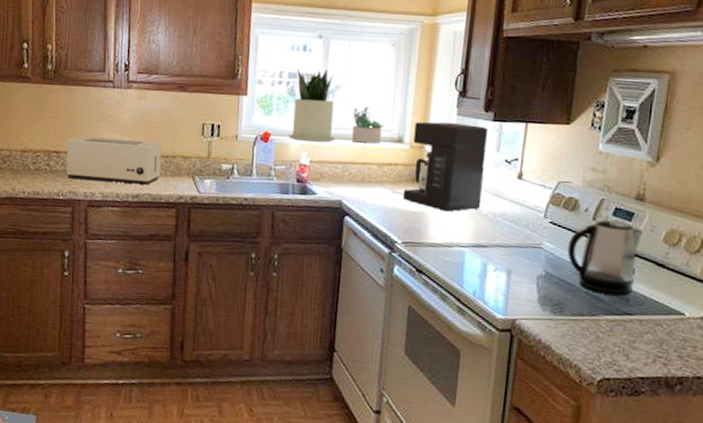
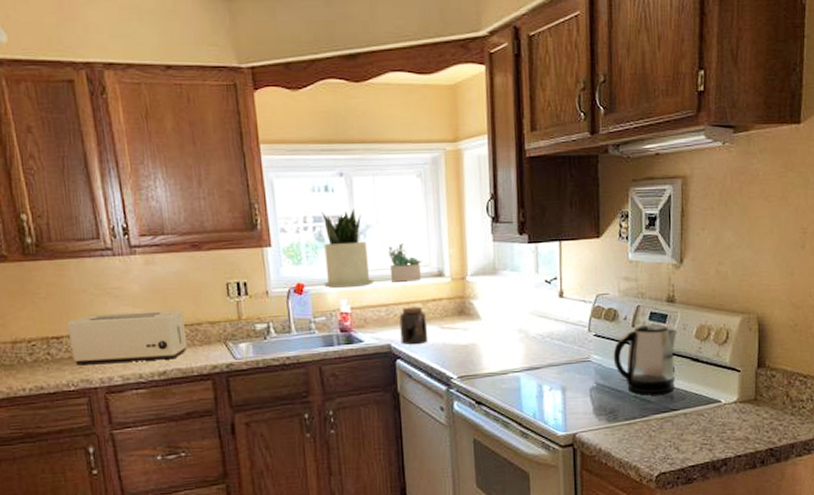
jar: none [352,167,381,205] -> present [399,306,428,344]
coffee maker: present [402,121,489,212] -> none [451,249,527,340]

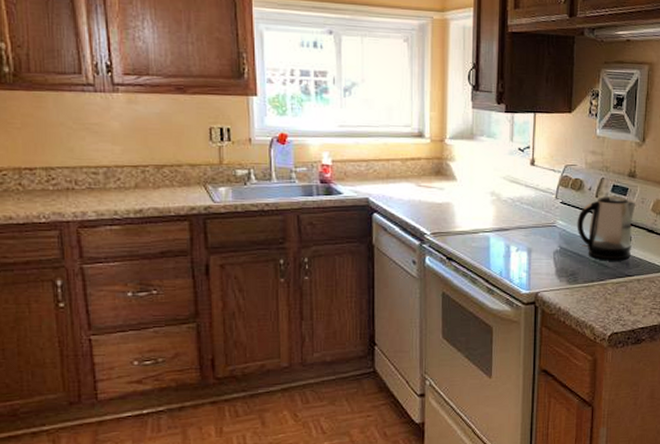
toaster: present [67,310,188,366] -> none [41,148,166,198]
planter: present [322,209,375,289] -> none [307,66,357,142]
succulent plant: present [388,244,423,282] -> none [372,103,404,140]
jar: present [399,306,428,344] -> none [378,164,405,199]

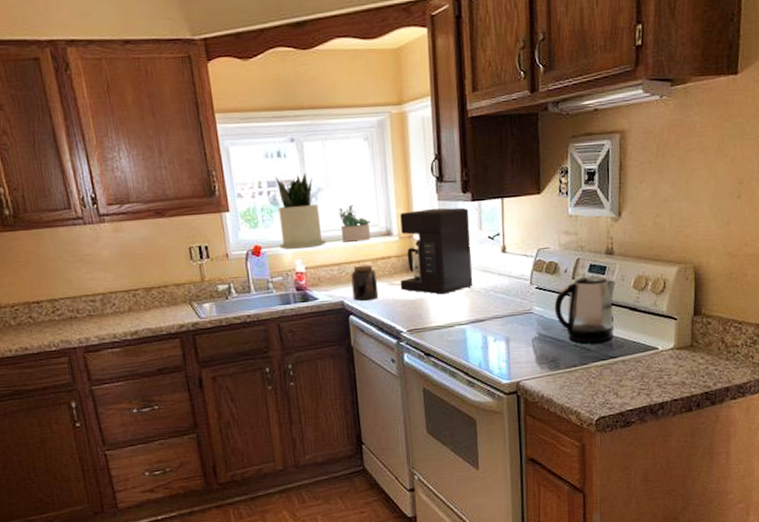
planter: none [307,66,357,142] -> present [275,173,327,250]
succulent plant: none [372,103,404,140] -> present [339,205,372,242]
jar: none [378,164,405,199] -> present [351,265,379,301]
coffee maker: none [428,115,502,200] -> present [400,207,472,295]

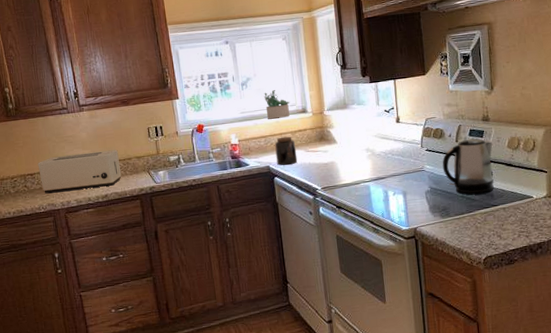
toaster: none [45,274,156,328] -> present [37,149,122,194]
planter: present [275,173,327,250] -> none [214,67,255,127]
coffee maker: present [400,207,472,295] -> none [313,88,373,158]

